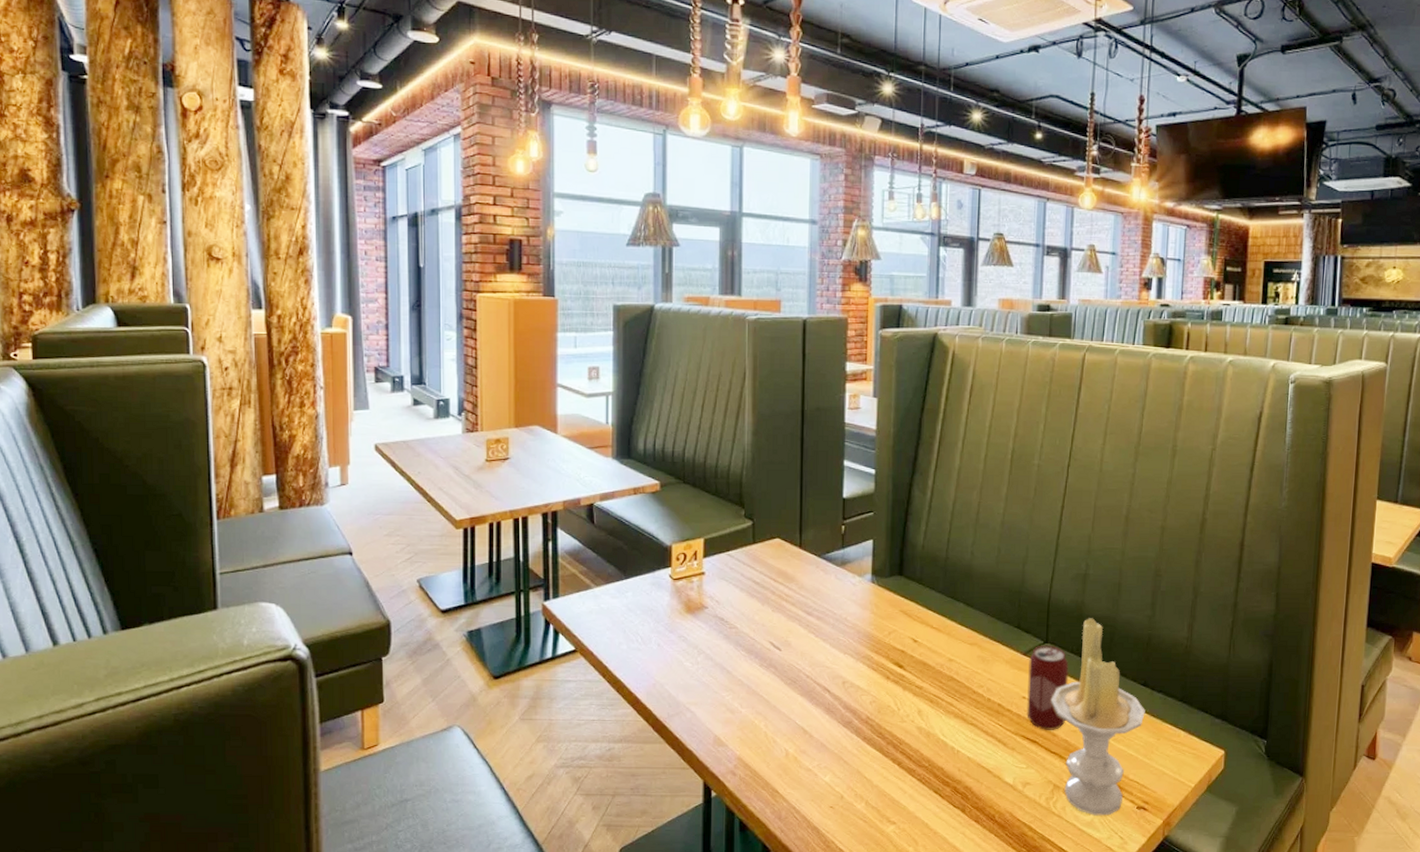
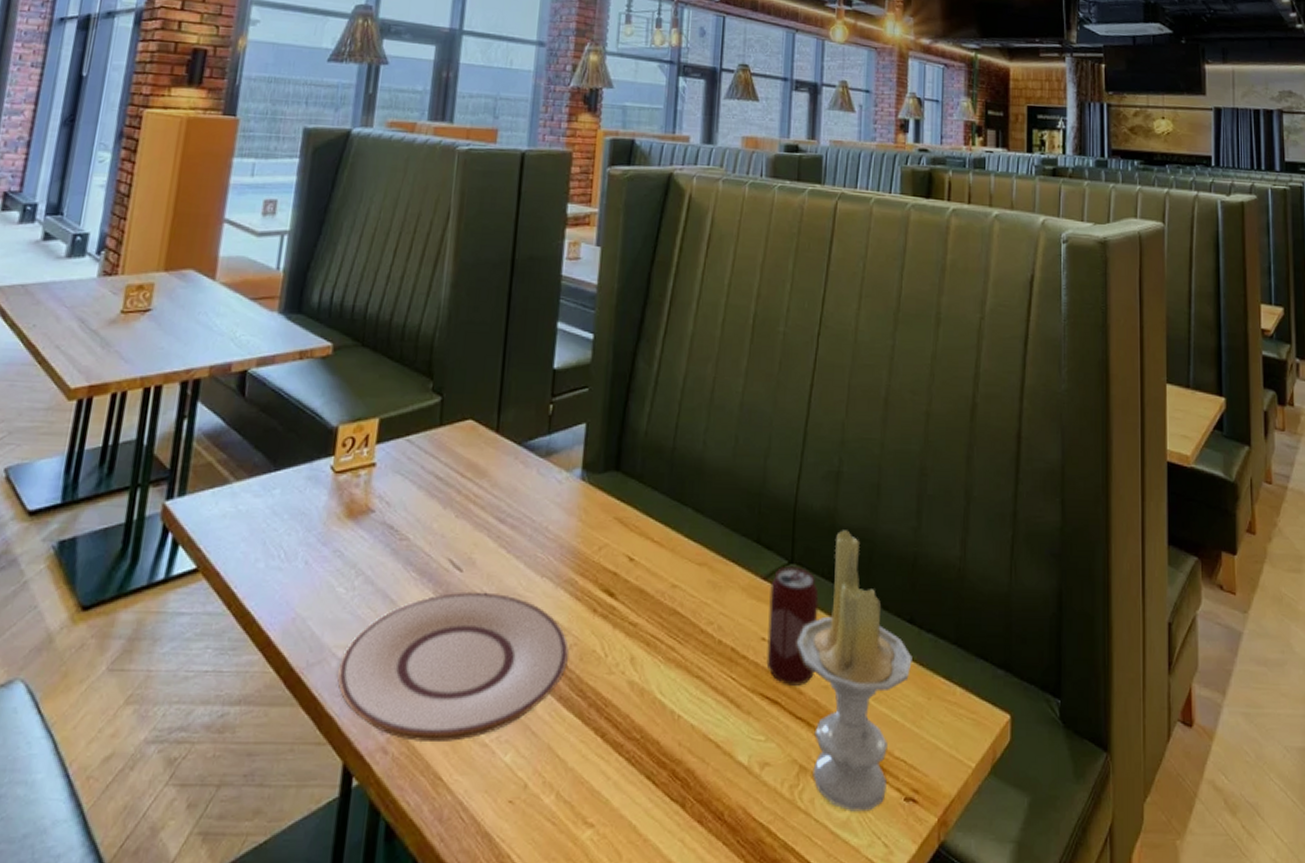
plate: none [693,665,869,768] -> present [337,591,569,743]

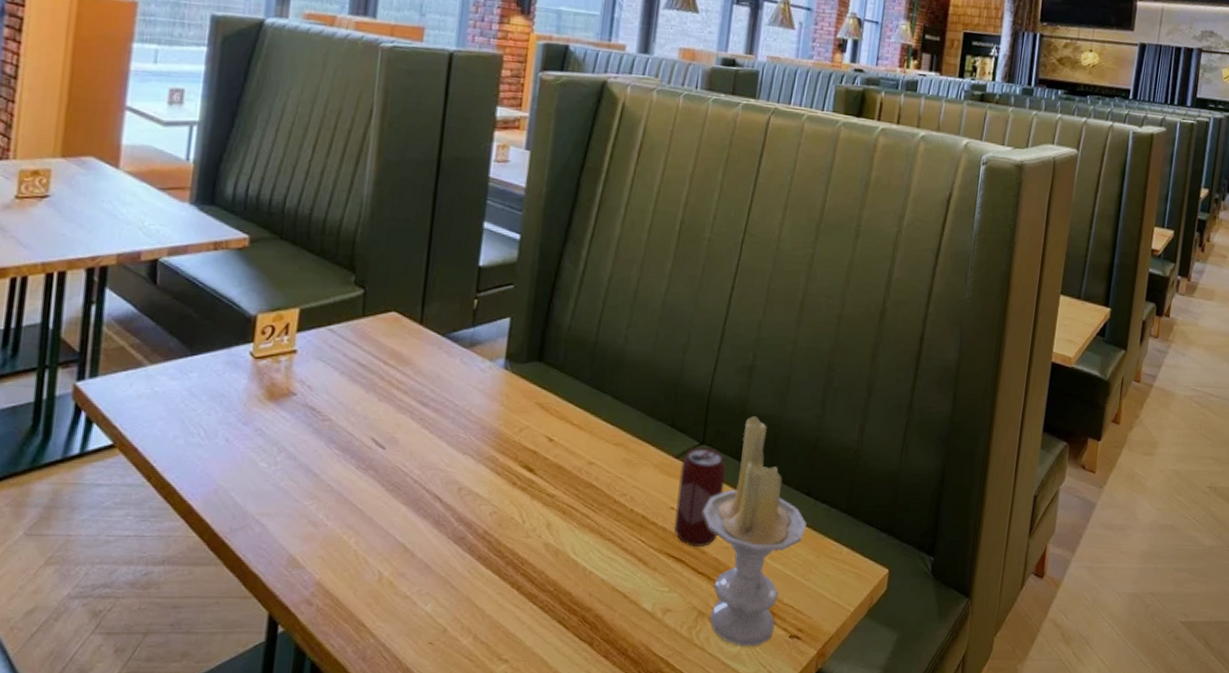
plate: present [337,591,569,743] -> none [261,467,488,596]

